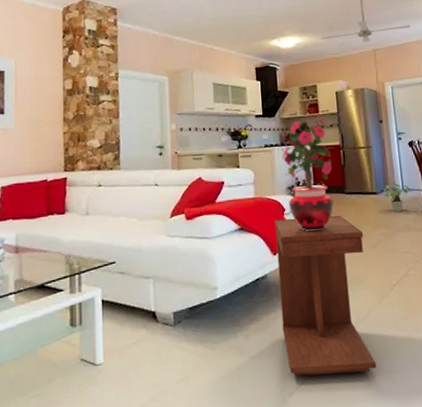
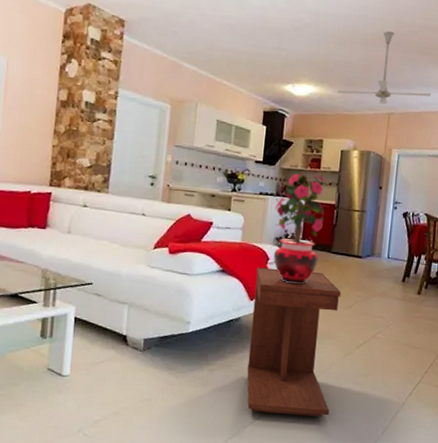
potted plant: present [382,183,412,212] -> none [367,250,396,278]

